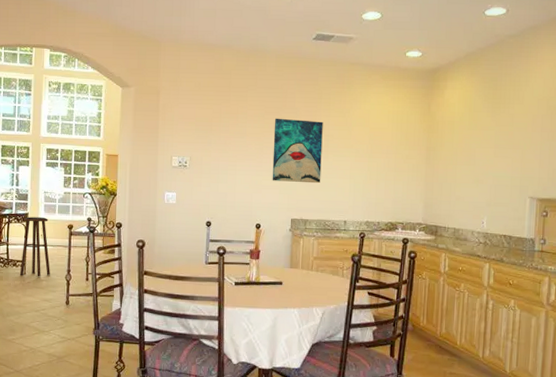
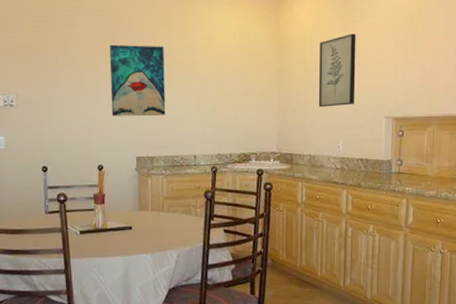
wall art: none [464,119,504,185] -> present [318,33,356,107]

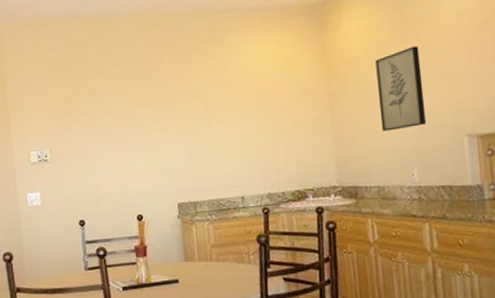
wall art: present [109,44,166,117] -> none [140,84,206,162]

